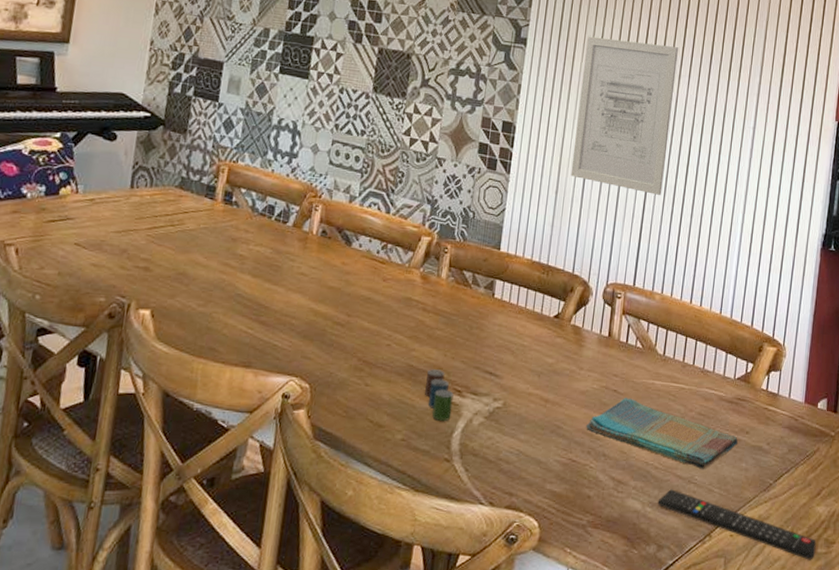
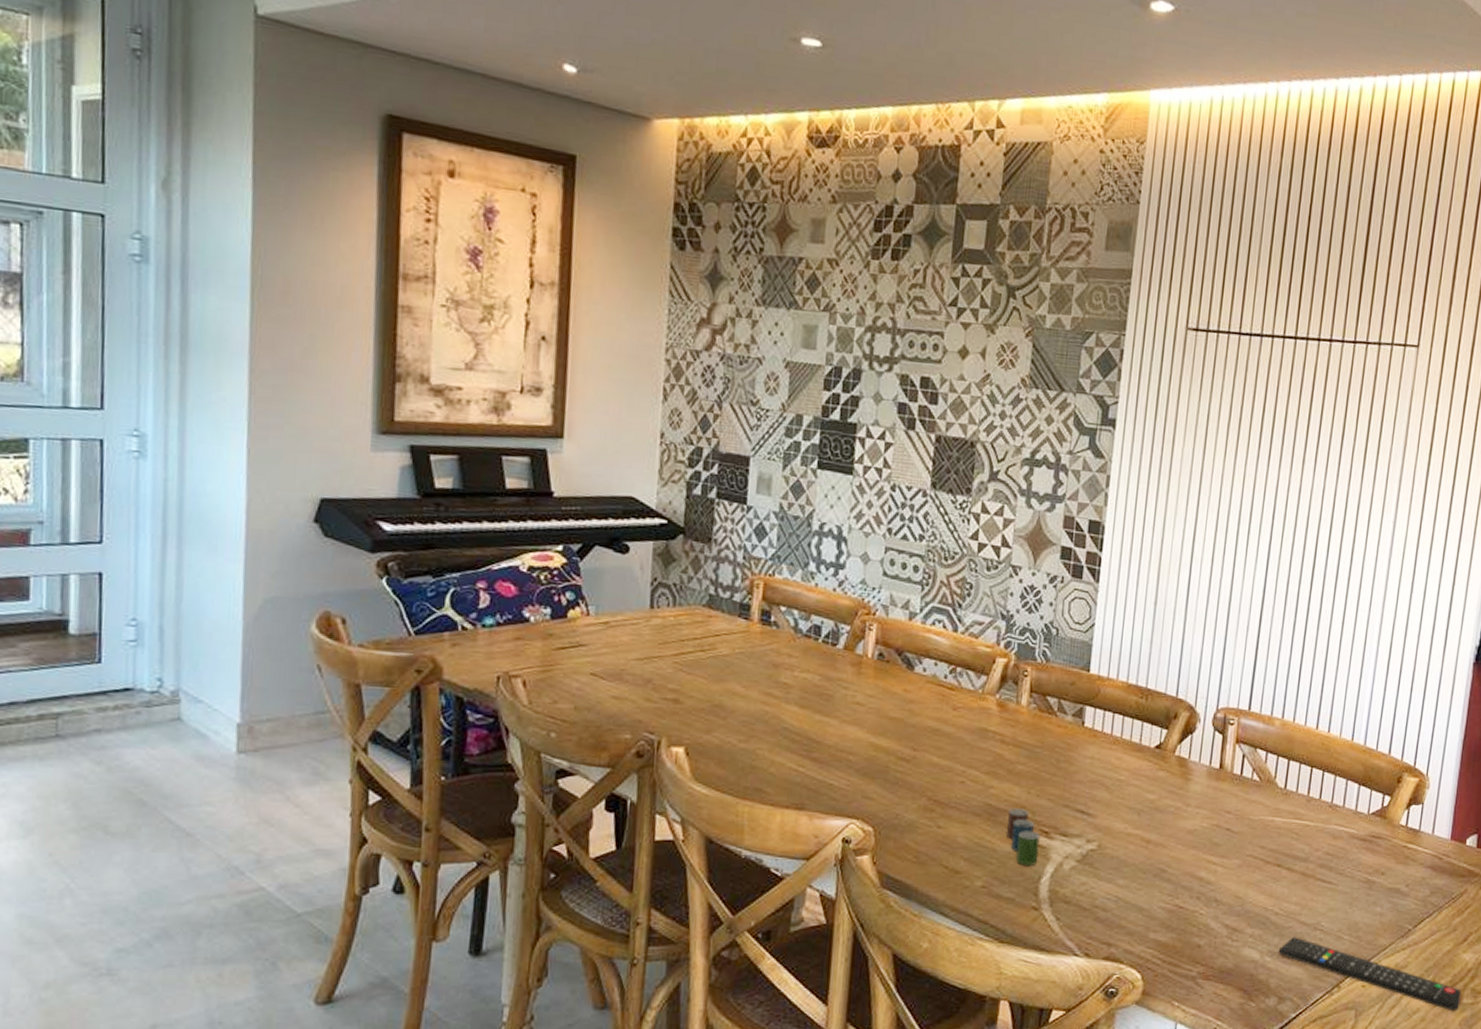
wall art: present [570,36,678,195] -> none [1172,414,1302,604]
dish towel: present [586,398,738,470] -> none [1194,837,1372,916]

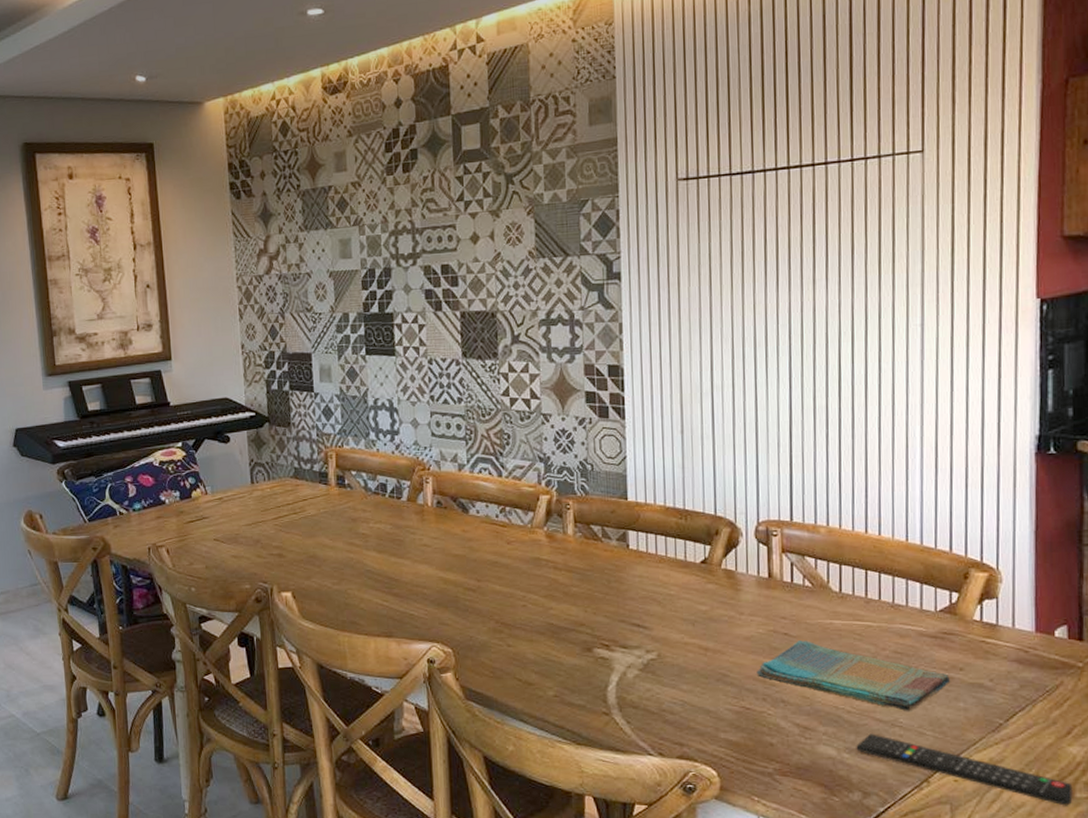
cup: present [1007,808,1040,865] -> none [570,626,603,676]
dish towel: none [1194,837,1372,916] -> present [756,640,950,712]

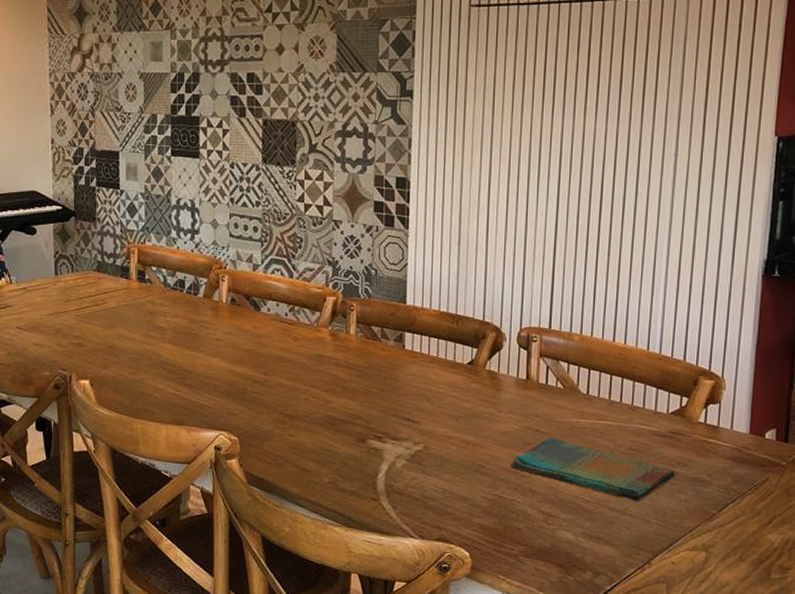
remote control: present [856,734,1073,806] -> none [591,521,769,586]

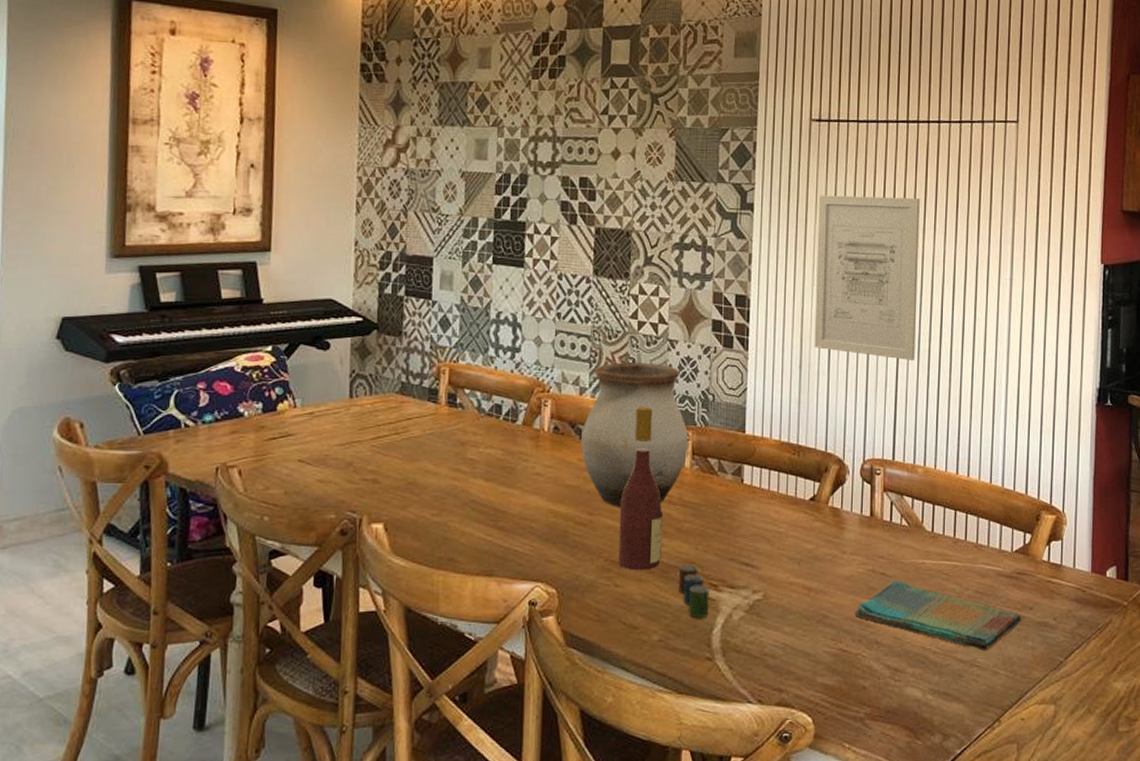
vase: none [256,242,353,369] -> present [581,362,689,507]
wine bottle: none [291,280,330,423] -> present [618,406,663,571]
cup: none [346,419,374,464] -> present [679,564,710,618]
wall art: none [472,78,582,235] -> present [814,195,920,360]

